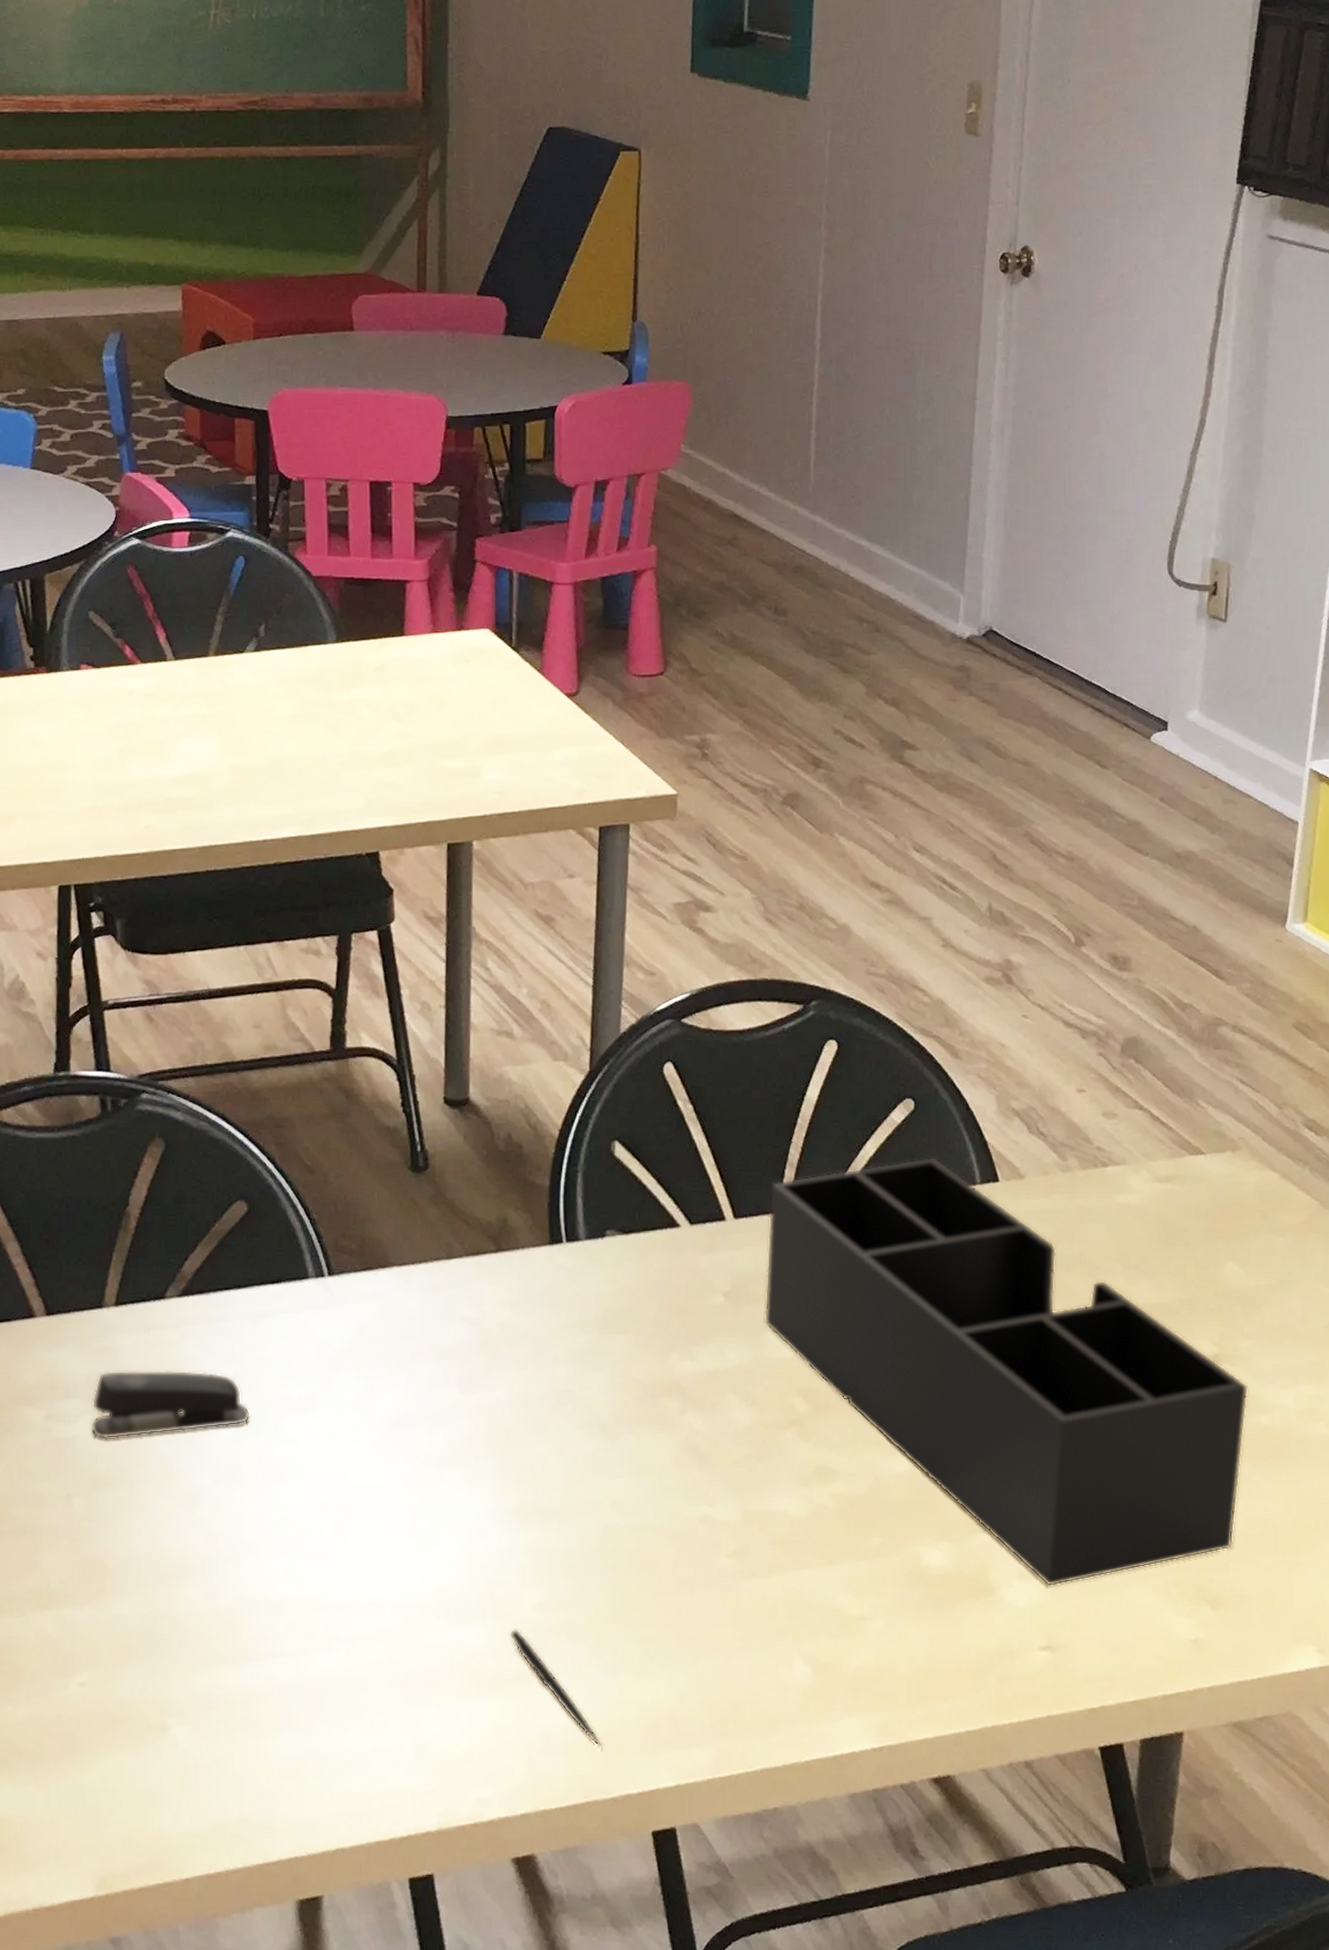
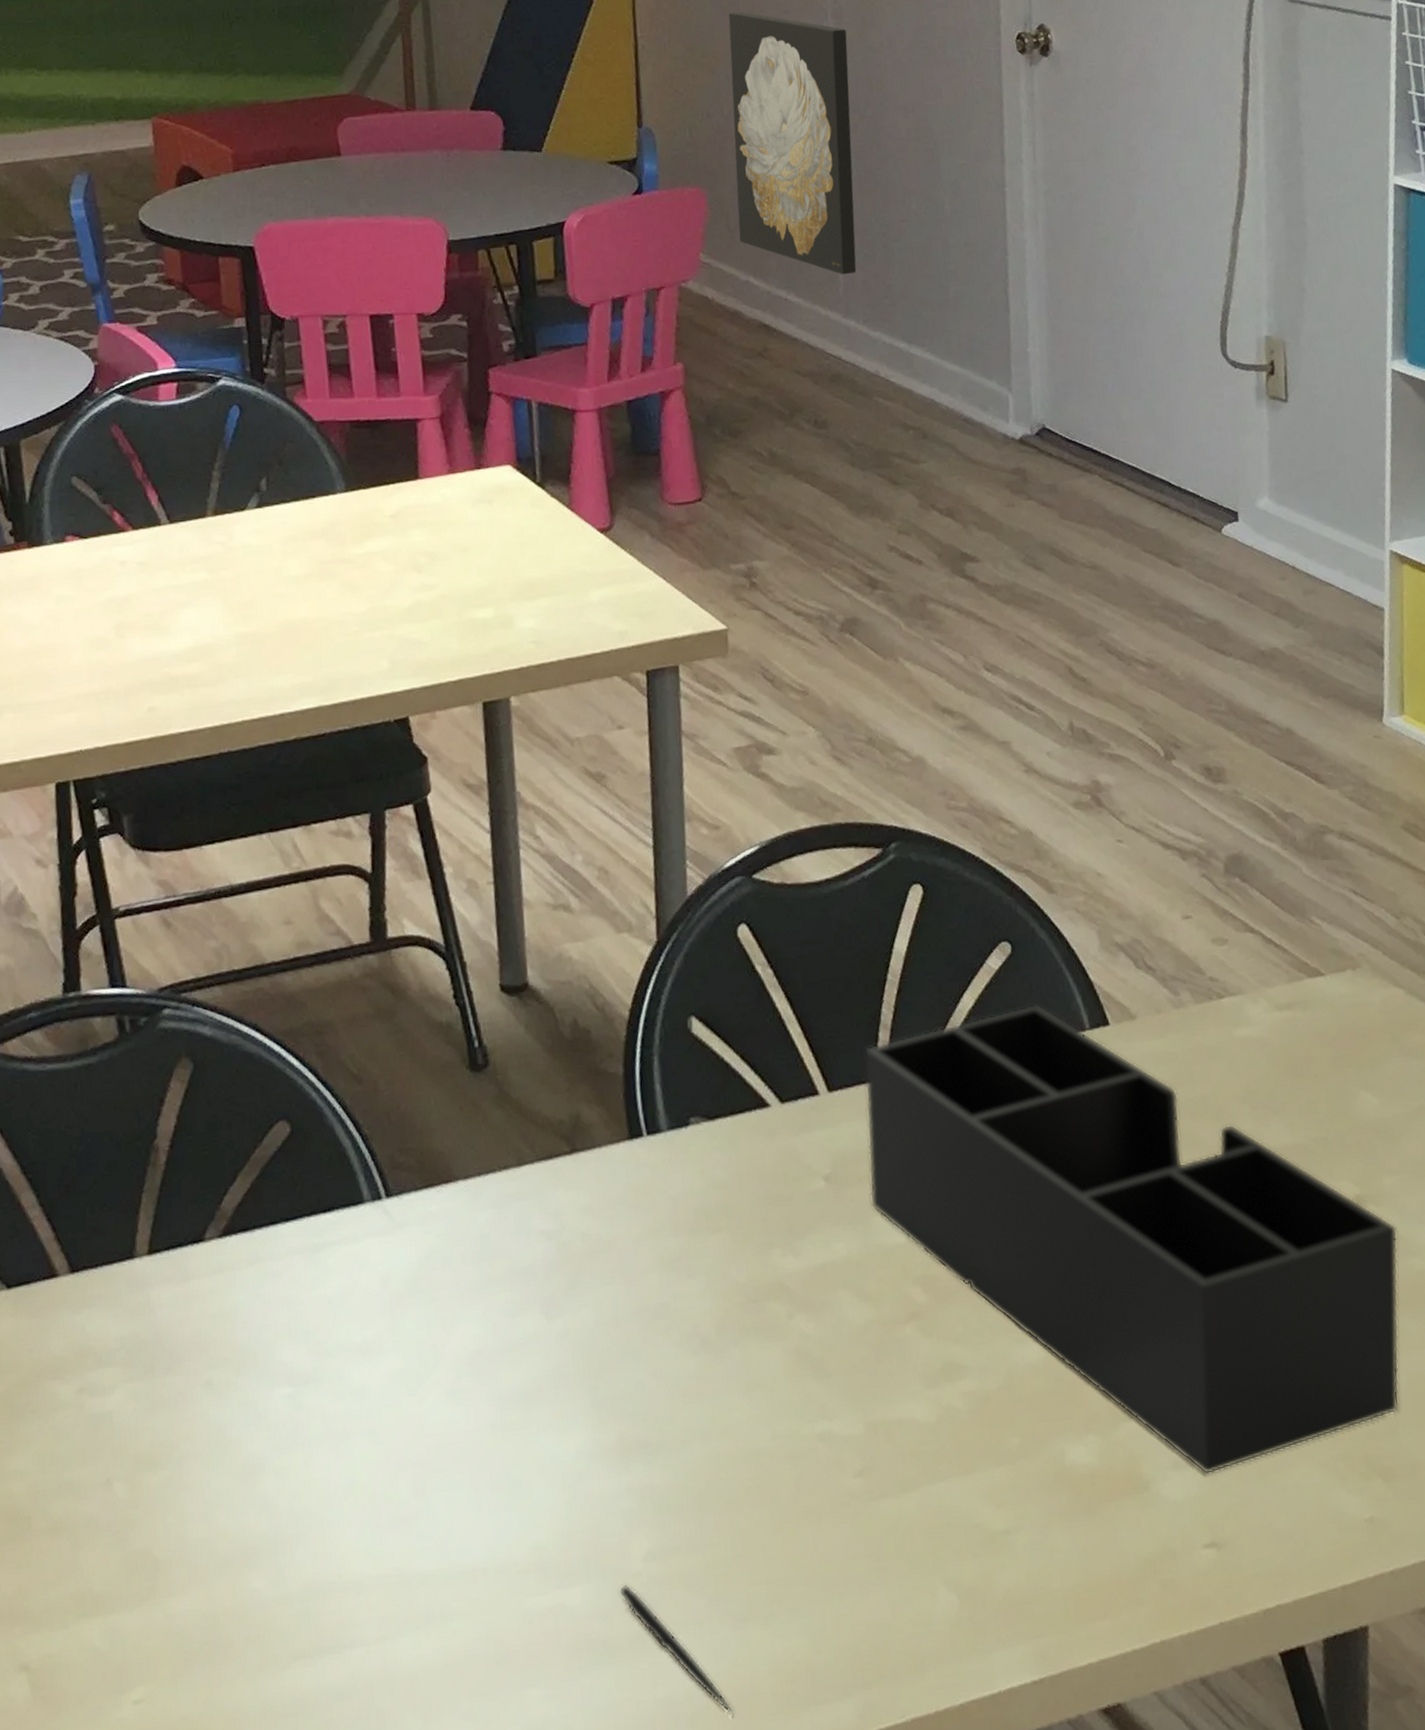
stapler: present [91,1370,250,1439] -> none [129,1321,310,1411]
wall art: none [719,216,838,473] -> present [728,11,857,275]

